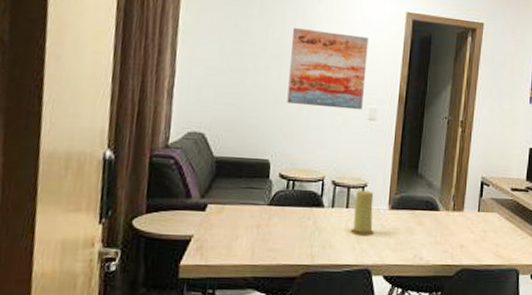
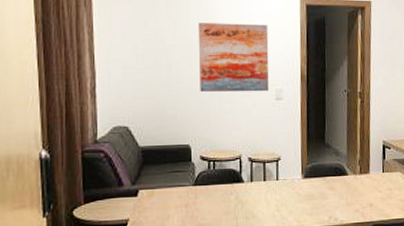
candle: present [350,190,374,236] -> none [269,164,291,205]

